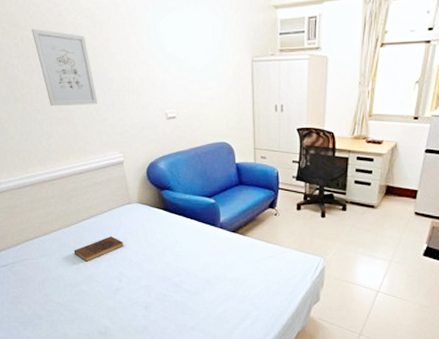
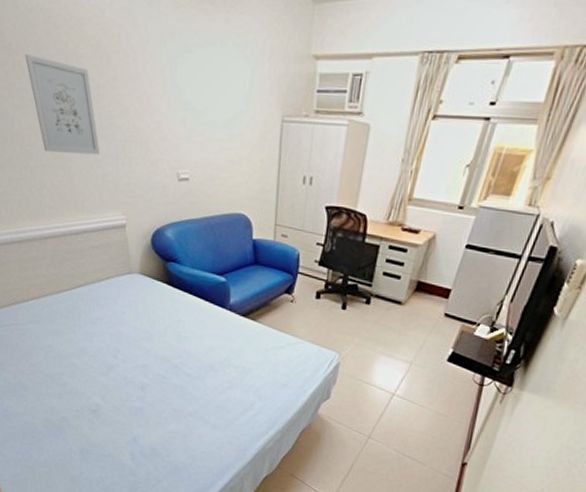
book: present [74,236,124,262] -> none [65,308,122,333]

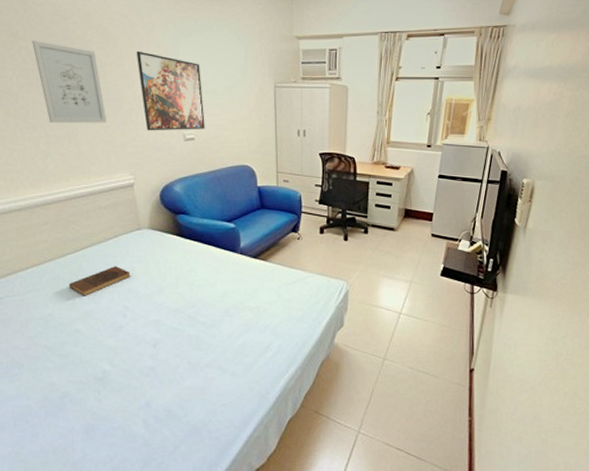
book: none [65,308,122,333] -> present [68,266,131,296]
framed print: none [130,70,201,169] -> present [136,51,205,131]

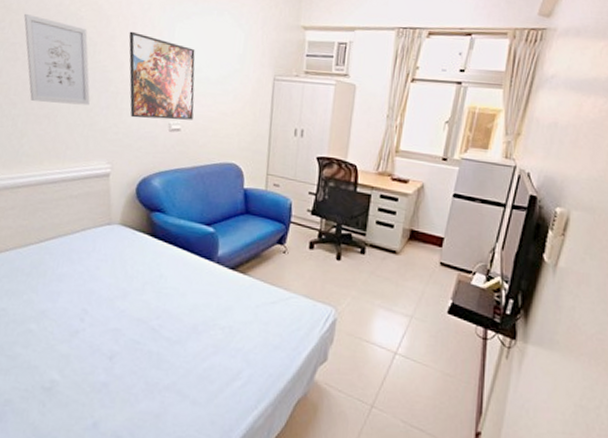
book: present [68,266,131,296] -> none [27,262,95,293]

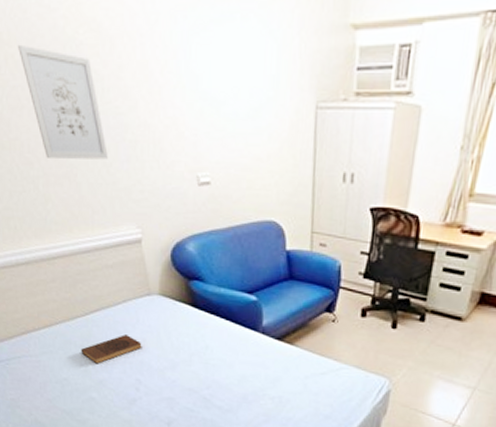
book: none [27,262,95,293] -> present [81,335,142,364]
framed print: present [128,31,196,120] -> none [138,56,224,172]

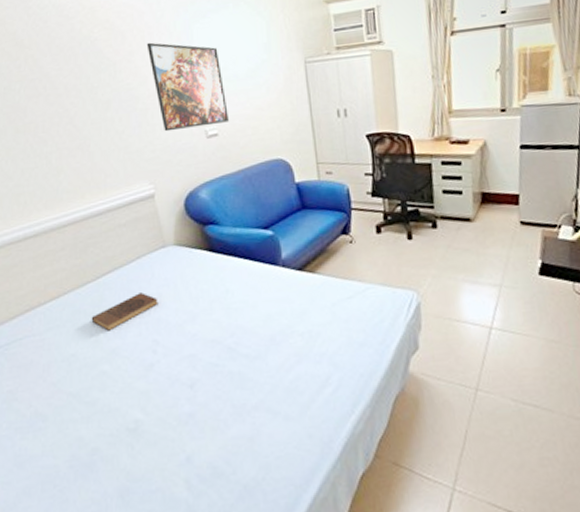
wall art: present [18,44,108,160] -> none [38,46,120,135]
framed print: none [138,56,224,172] -> present [146,42,229,132]

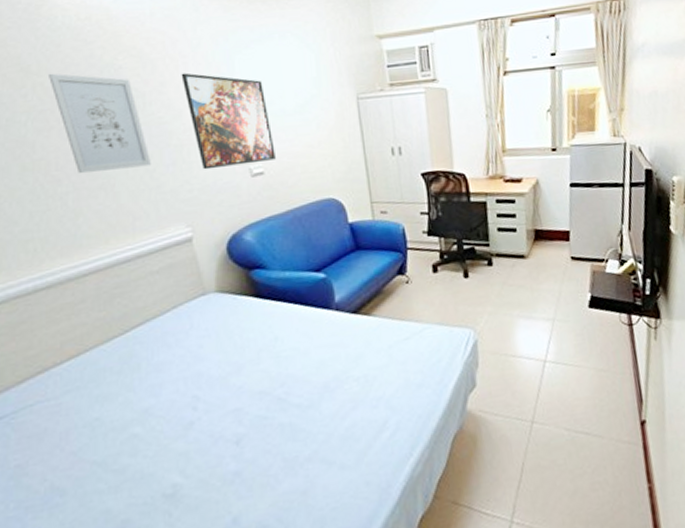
wall art: none [38,46,120,135] -> present [49,73,151,173]
book: present [91,292,158,331] -> none [118,345,198,390]

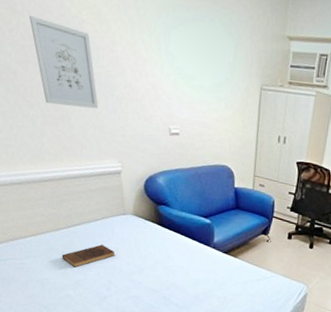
book: none [118,345,198,390] -> present [61,244,115,268]
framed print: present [181,73,276,170] -> none [128,37,191,126]

